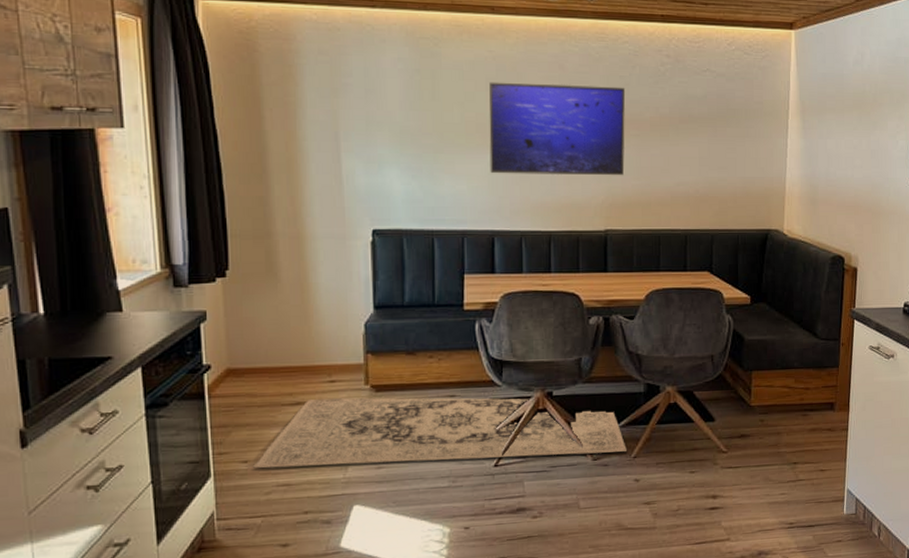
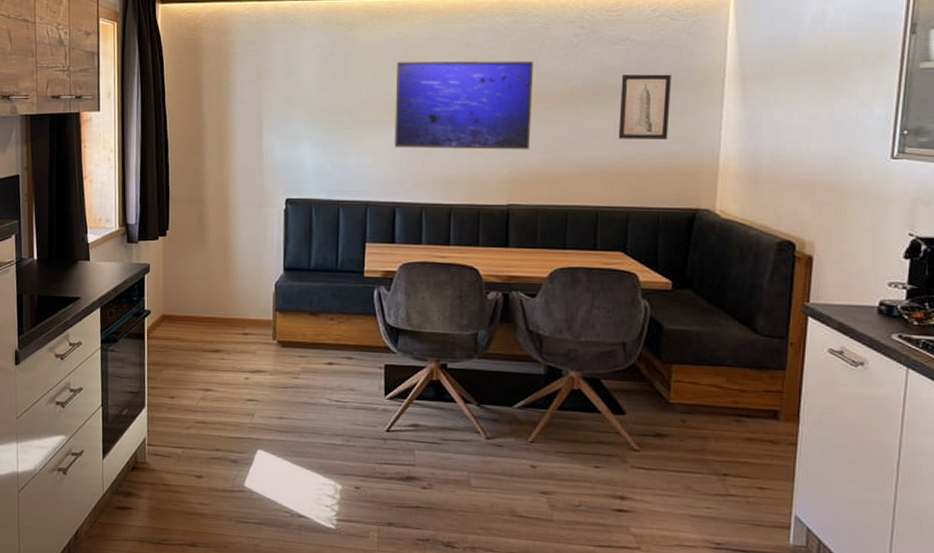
rug: present [253,397,626,468] -> none [178,349,523,434]
wall art: none [702,104,746,166] -> present [618,74,672,139]

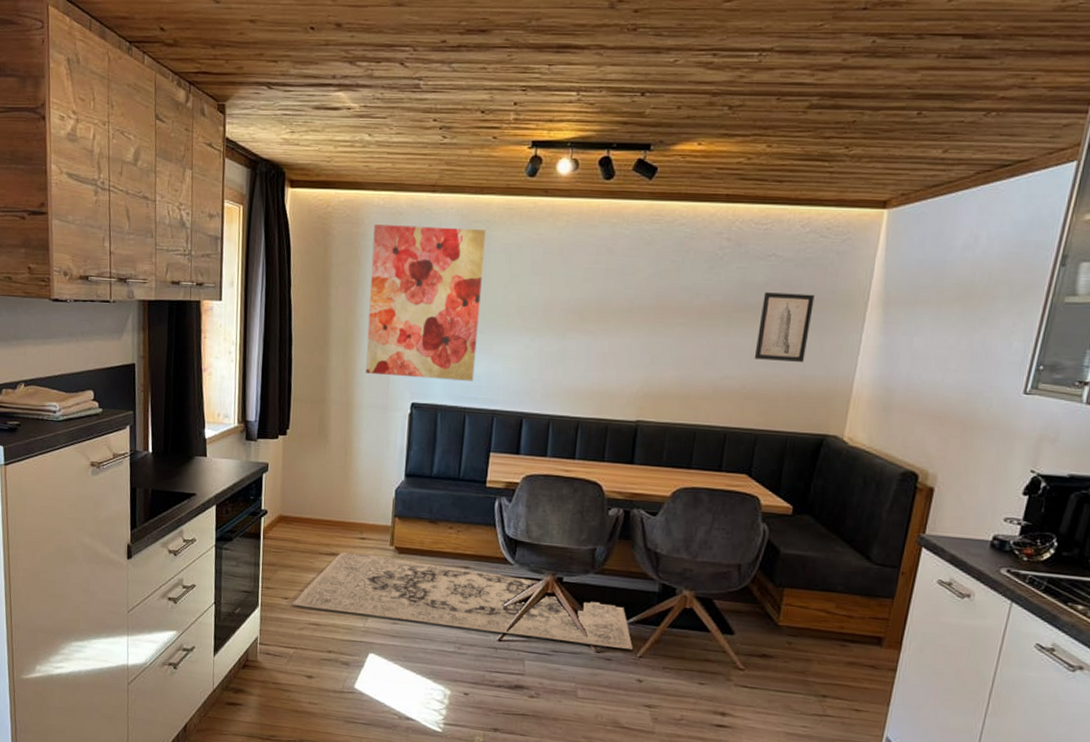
rug: none [178,349,523,434] -> present [292,552,633,649]
wall art: none [239,31,348,175] -> present [365,224,486,381]
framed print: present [394,60,534,150] -> none [526,265,676,366]

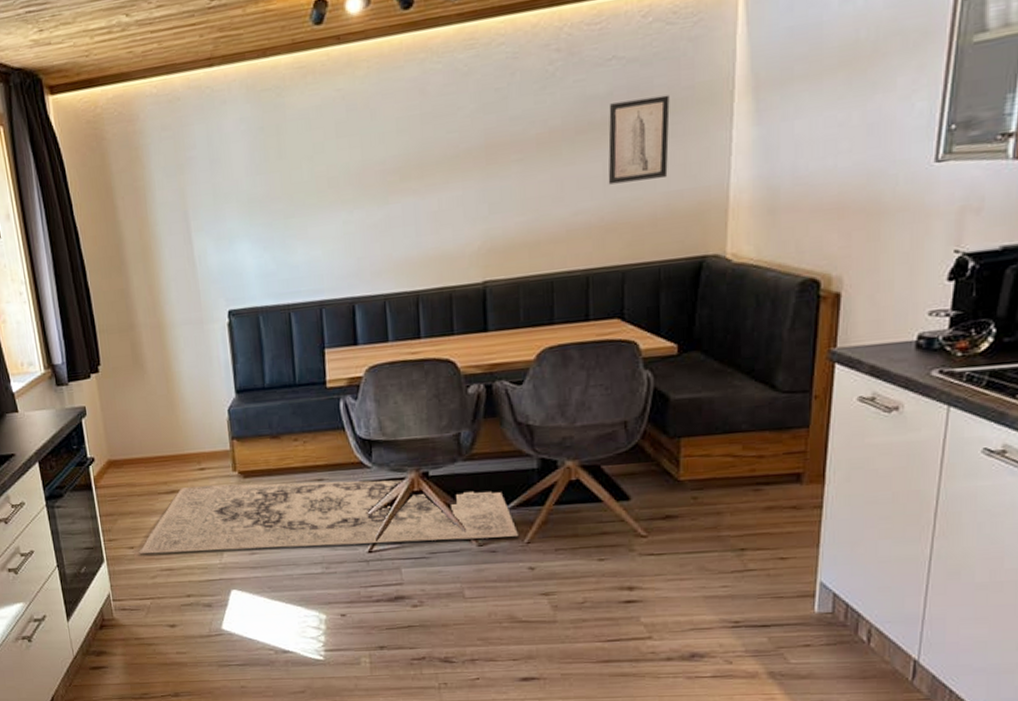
wall art: present [365,224,486,381] -> none [151,98,293,287]

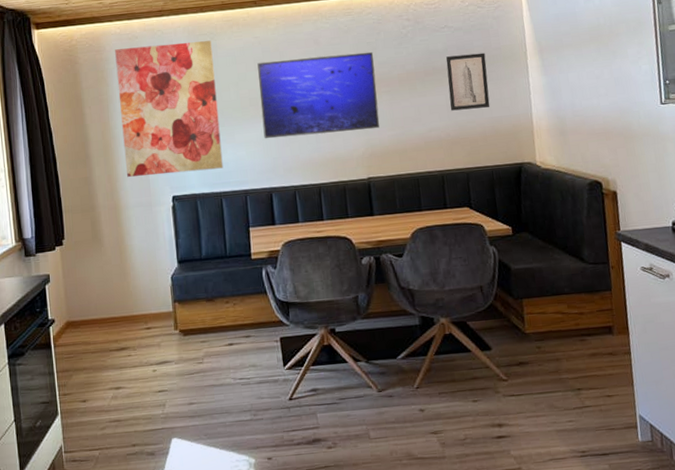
rug: present [139,479,518,554] -> none [90,335,409,407]
wall art: none [151,98,293,287] -> present [115,40,224,177]
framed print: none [339,102,505,233] -> present [257,52,380,139]

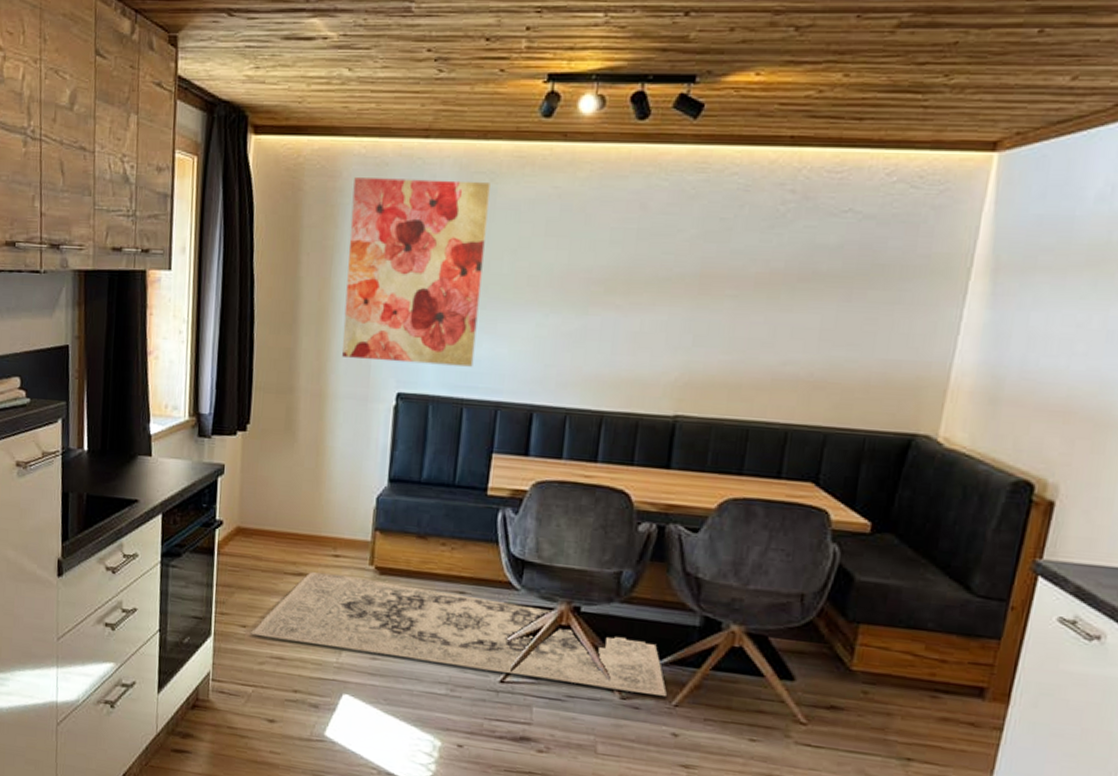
rug: none [90,335,409,407] -> present [251,572,667,696]
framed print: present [257,52,380,139] -> none [538,224,727,348]
wall art: present [445,52,490,111] -> none [823,257,903,344]

